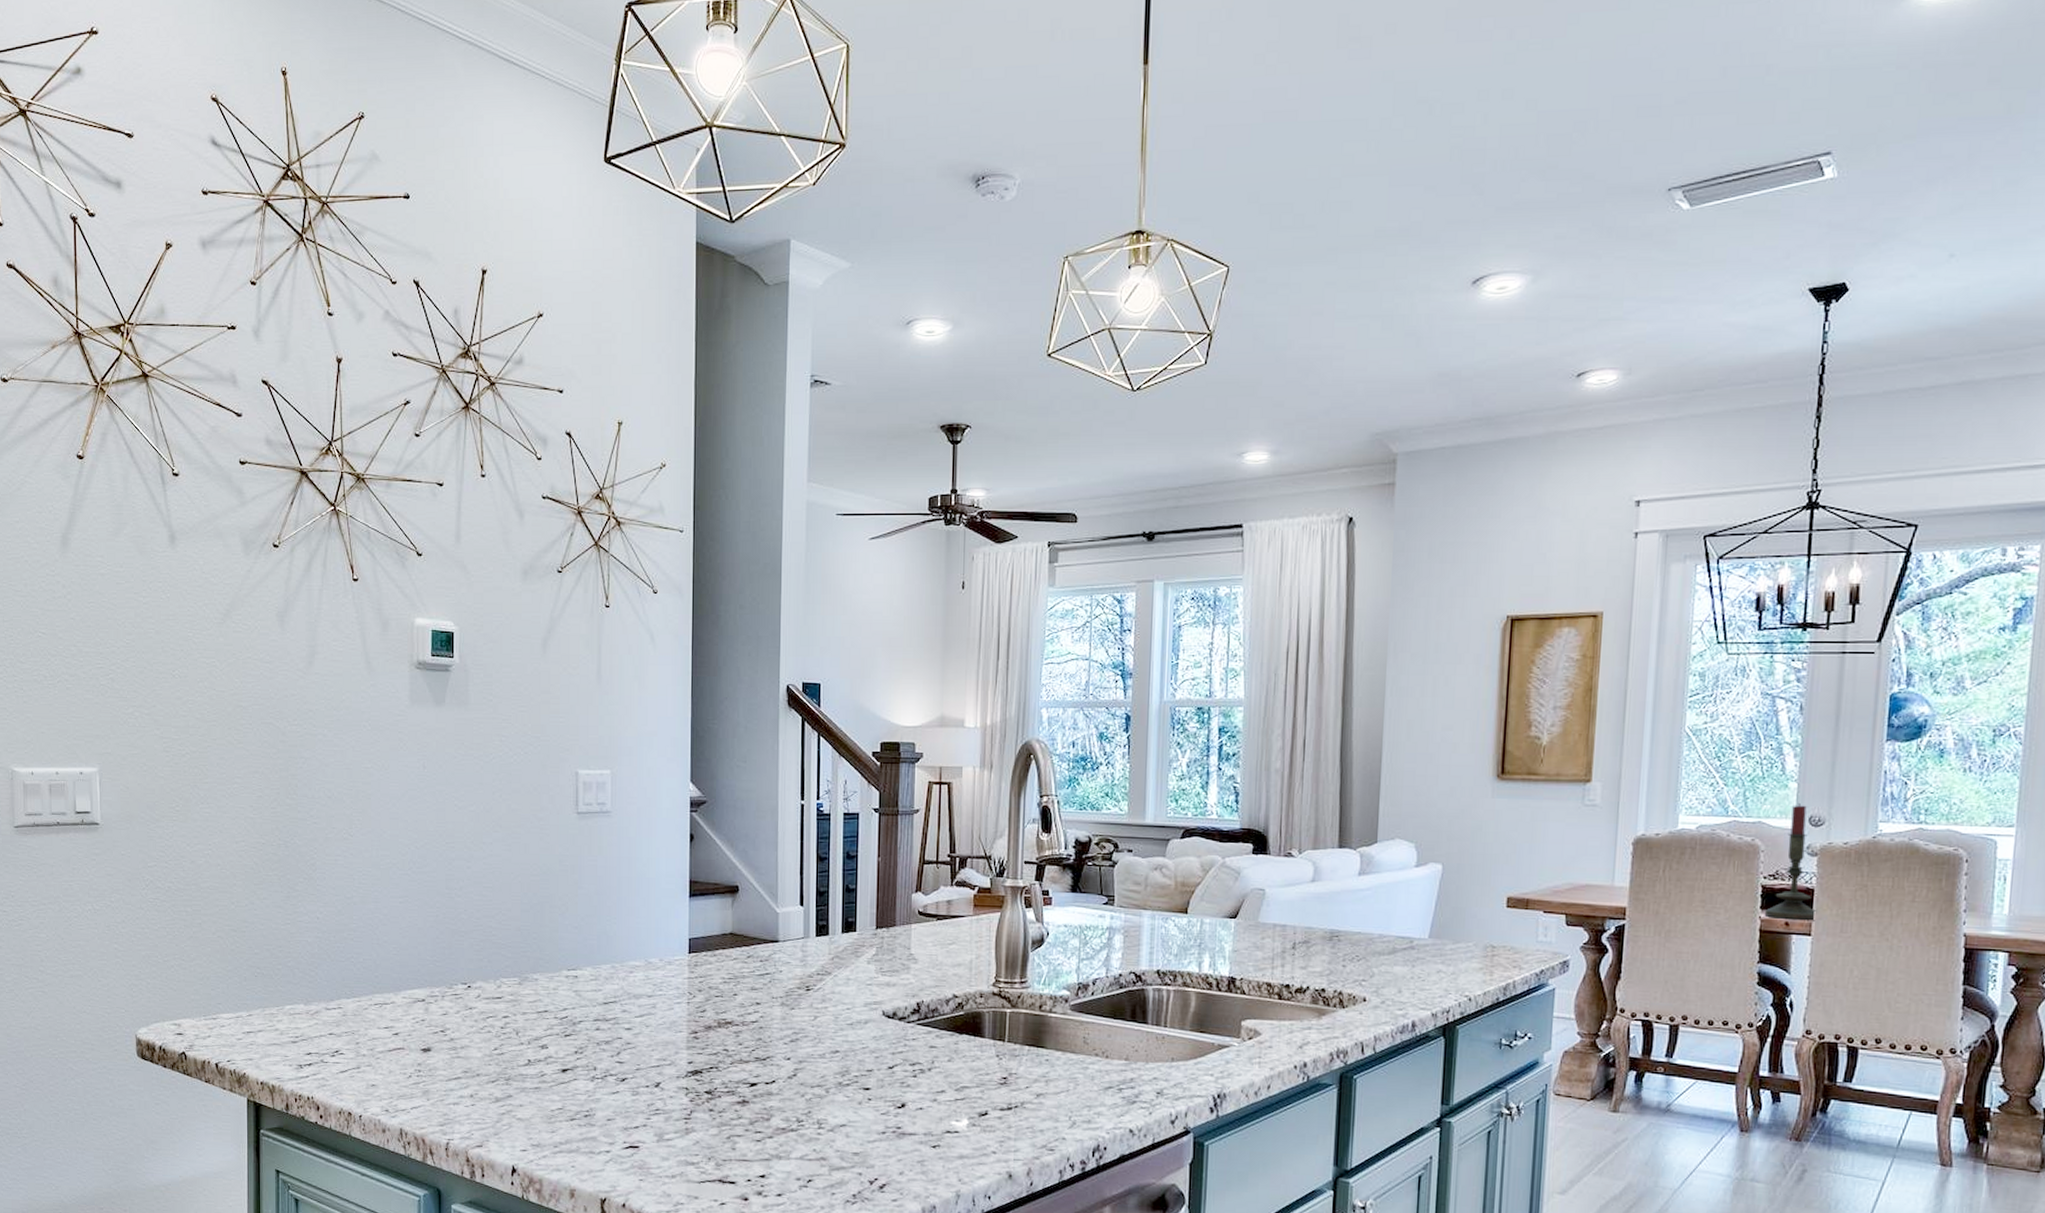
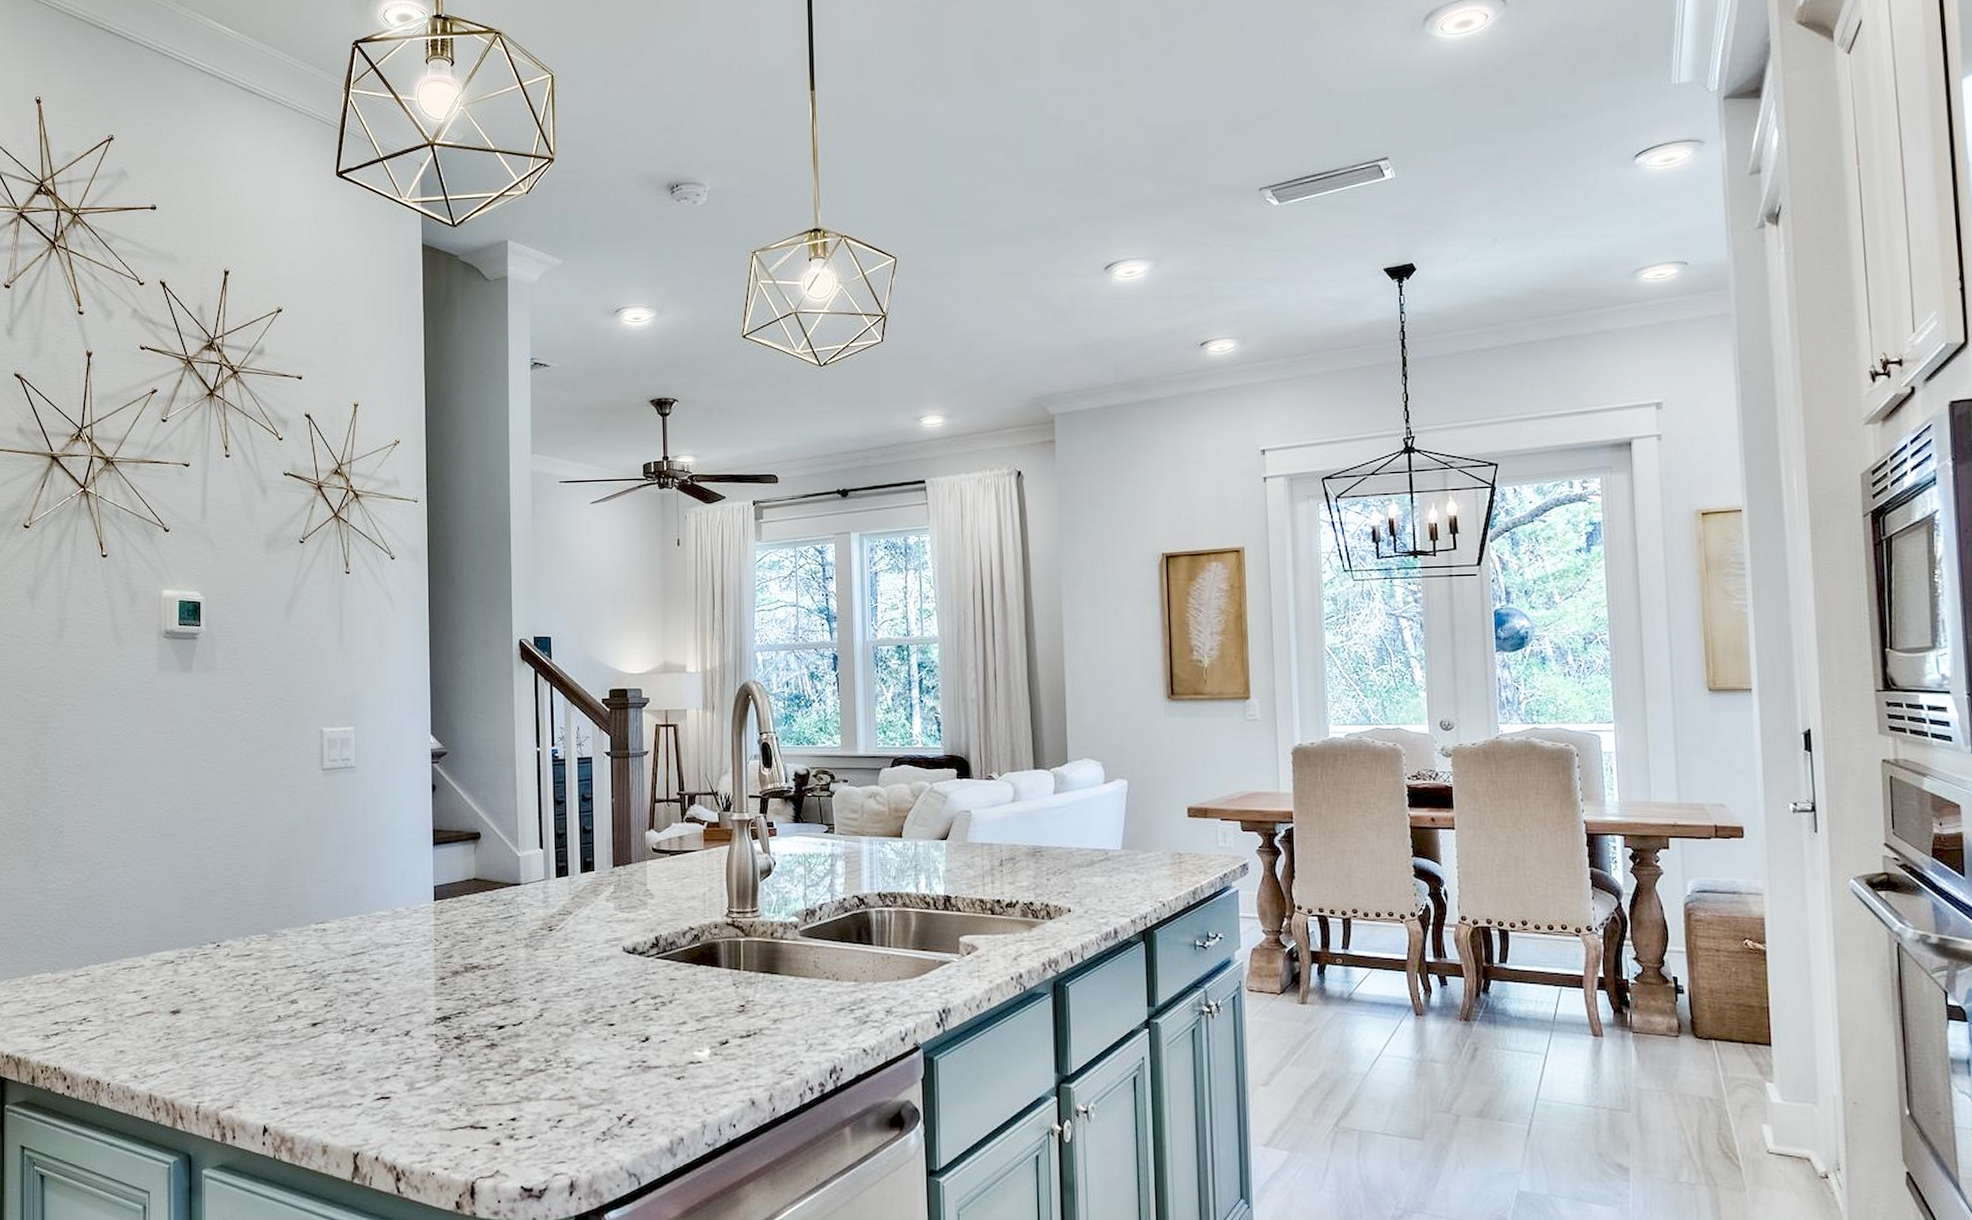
candle: present [1764,803,1817,920] -> none [1412,710,1457,815]

